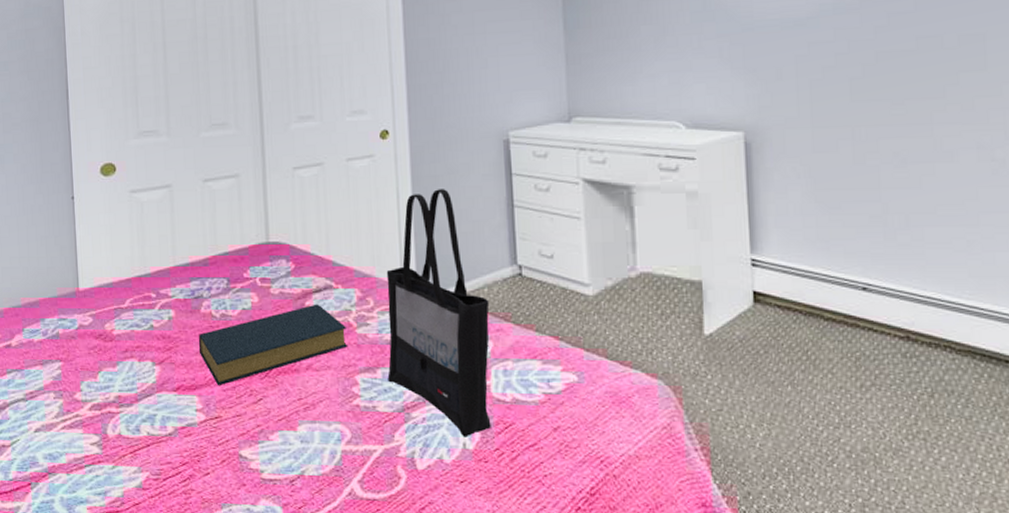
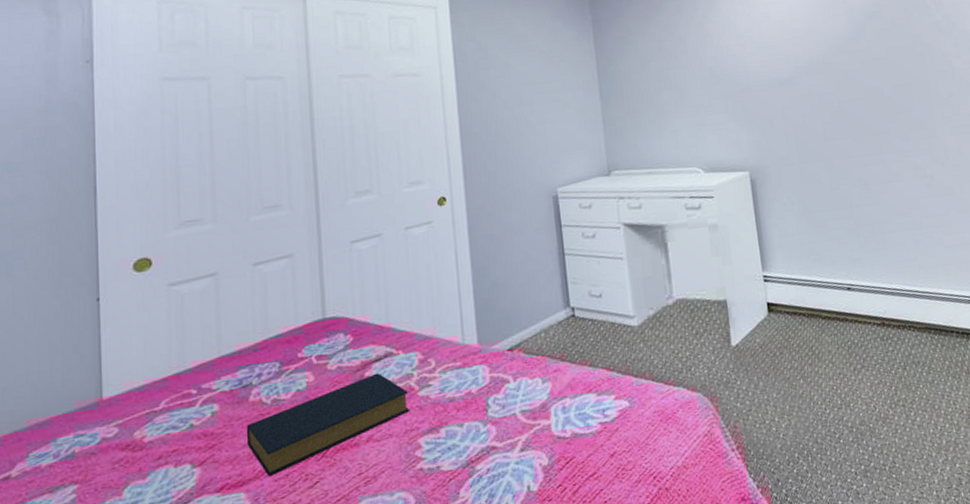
tote bag: present [386,189,491,438] -> none [447,246,553,480]

